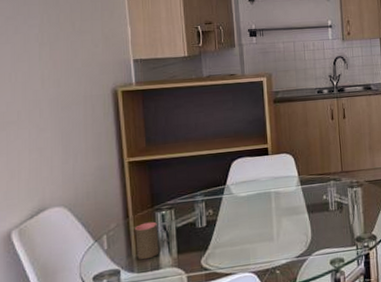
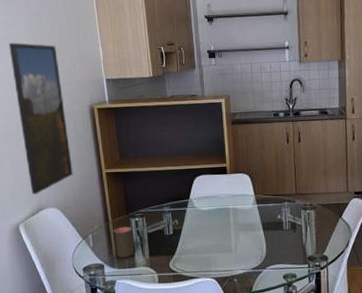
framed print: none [17,21,87,193] -> present [9,42,73,194]

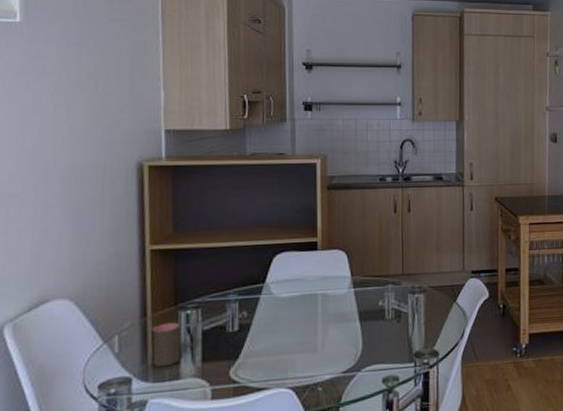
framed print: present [9,42,73,194] -> none [28,77,102,281]

